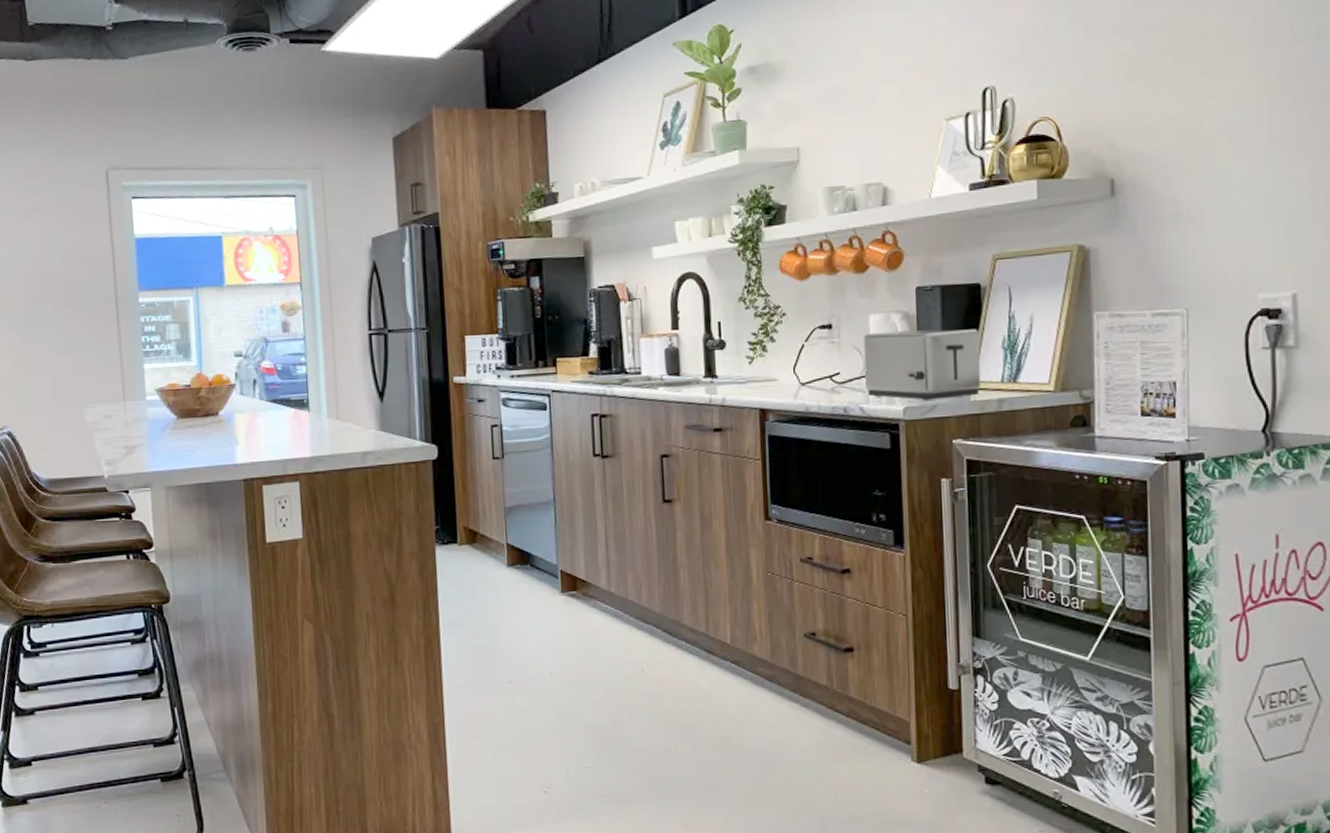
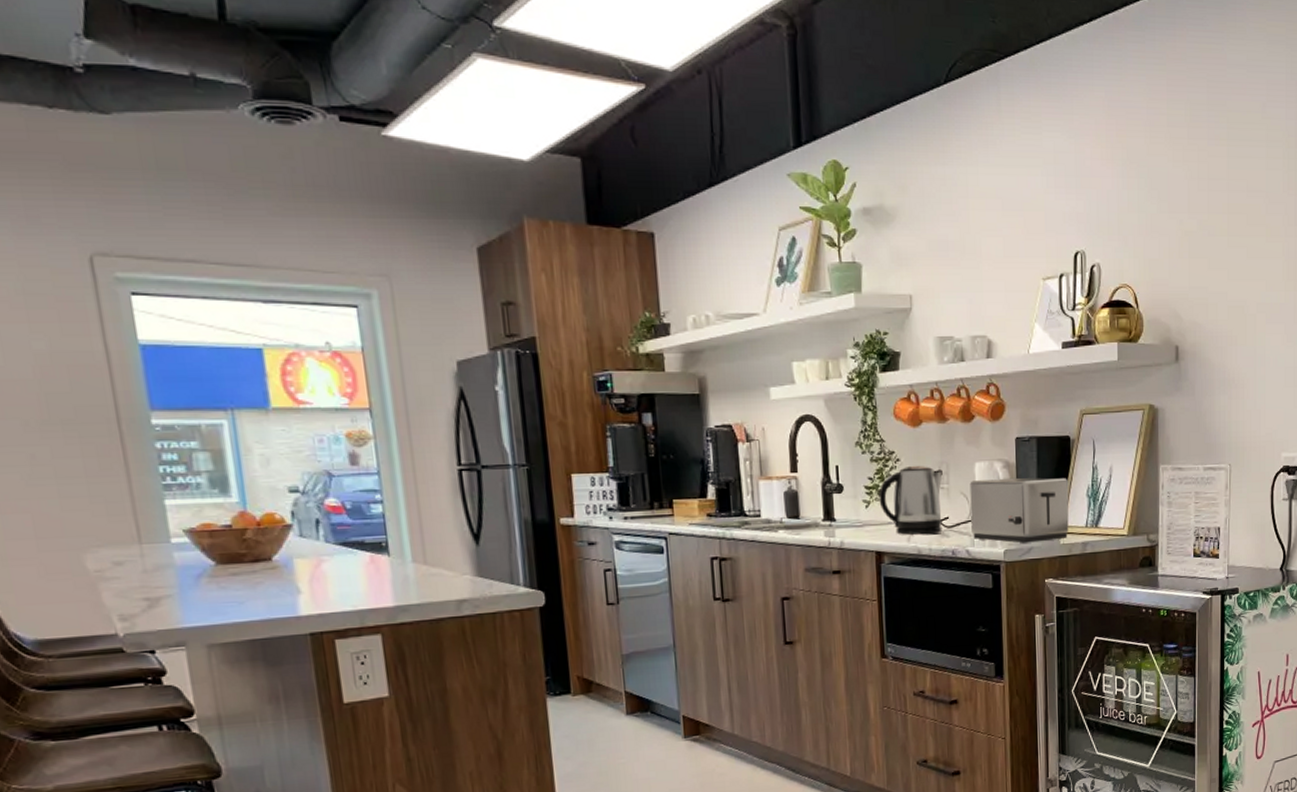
kettle: none [763,319,833,393] -> present [878,465,943,536]

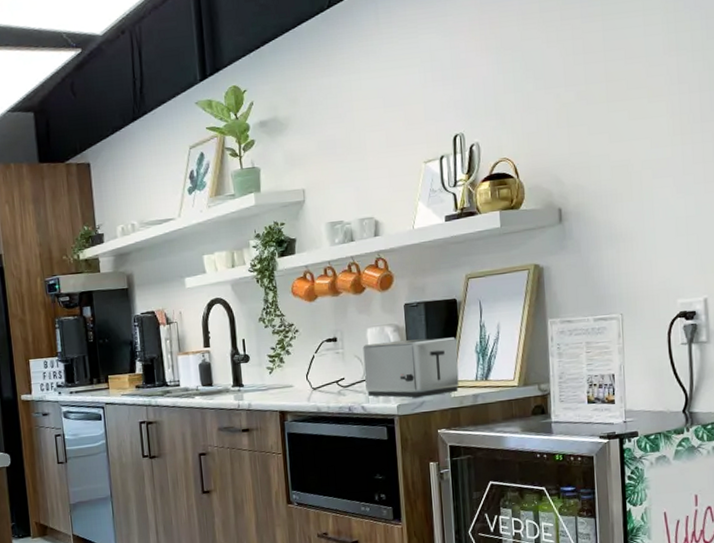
kettle: present [878,465,943,536] -> none [280,334,339,396]

